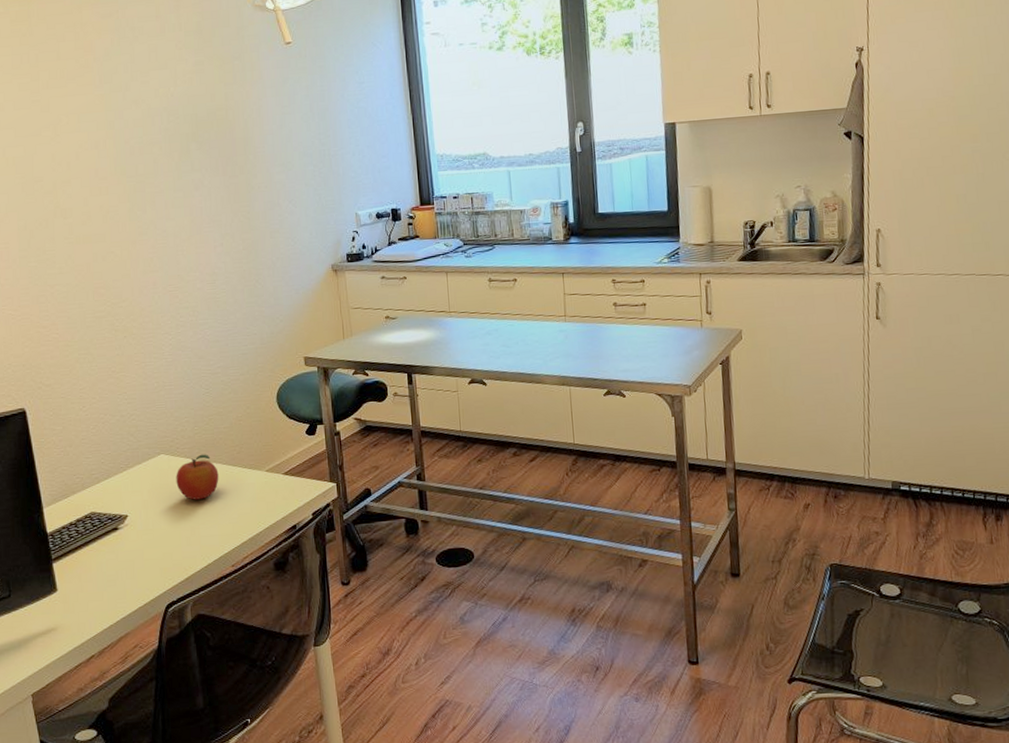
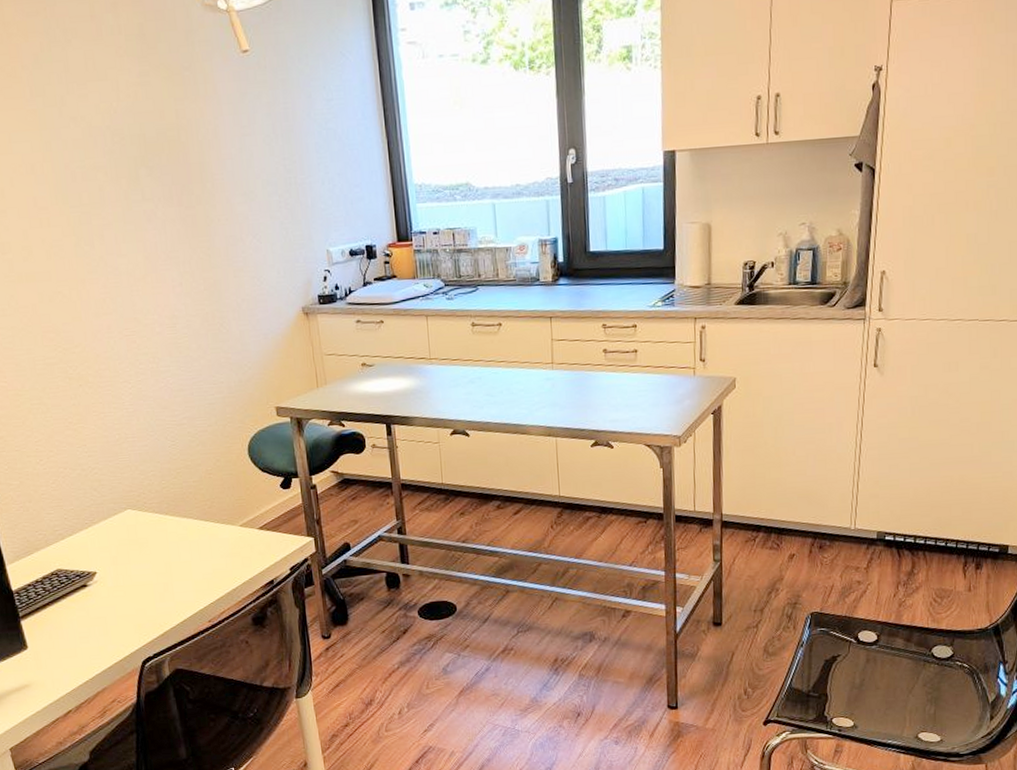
fruit: present [176,454,219,500] -> none [145,508,191,556]

